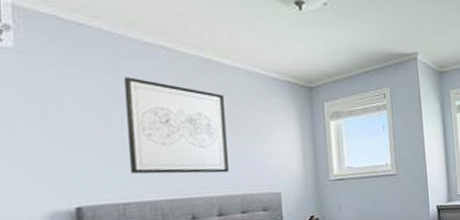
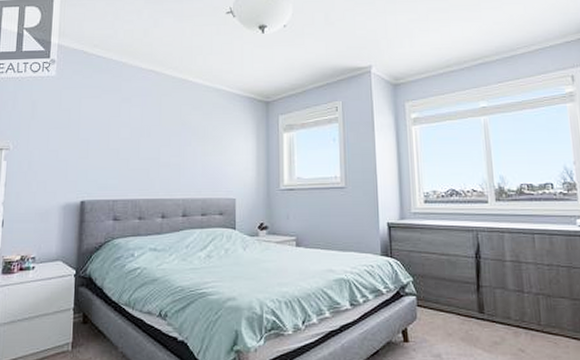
wall art: present [123,77,229,174] -> none [120,96,194,178]

